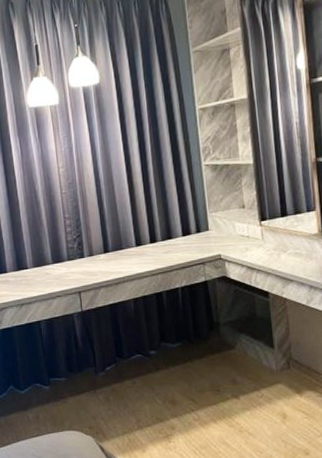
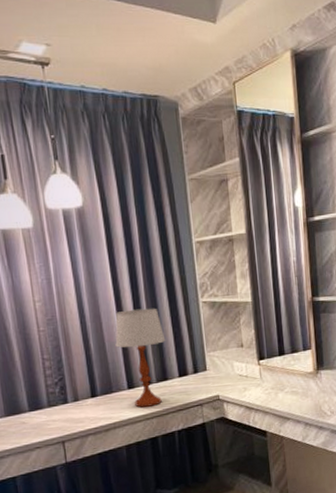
table lamp: none [125,171,171,264] -> present [115,308,166,408]

